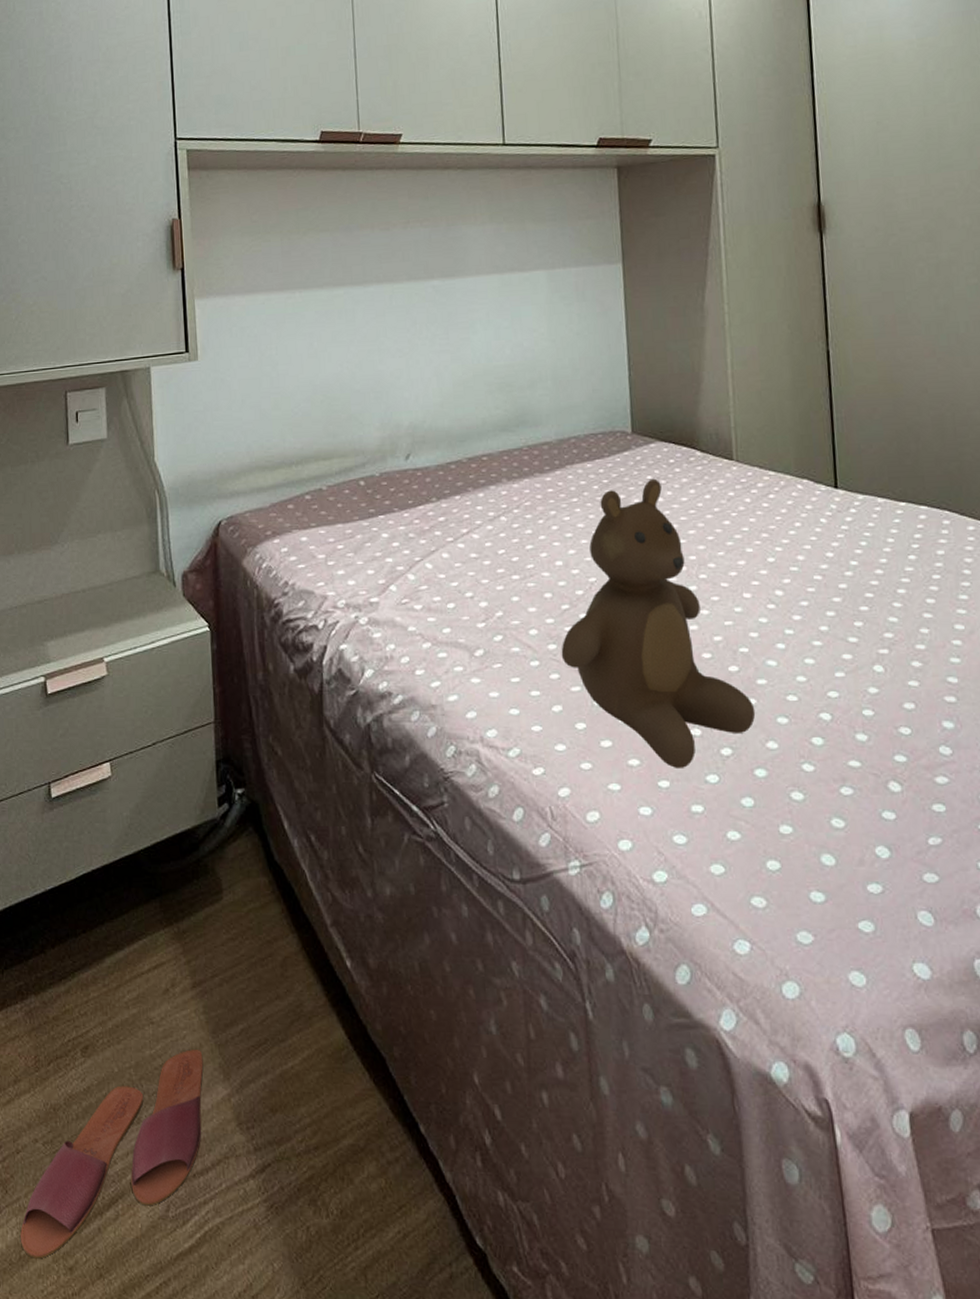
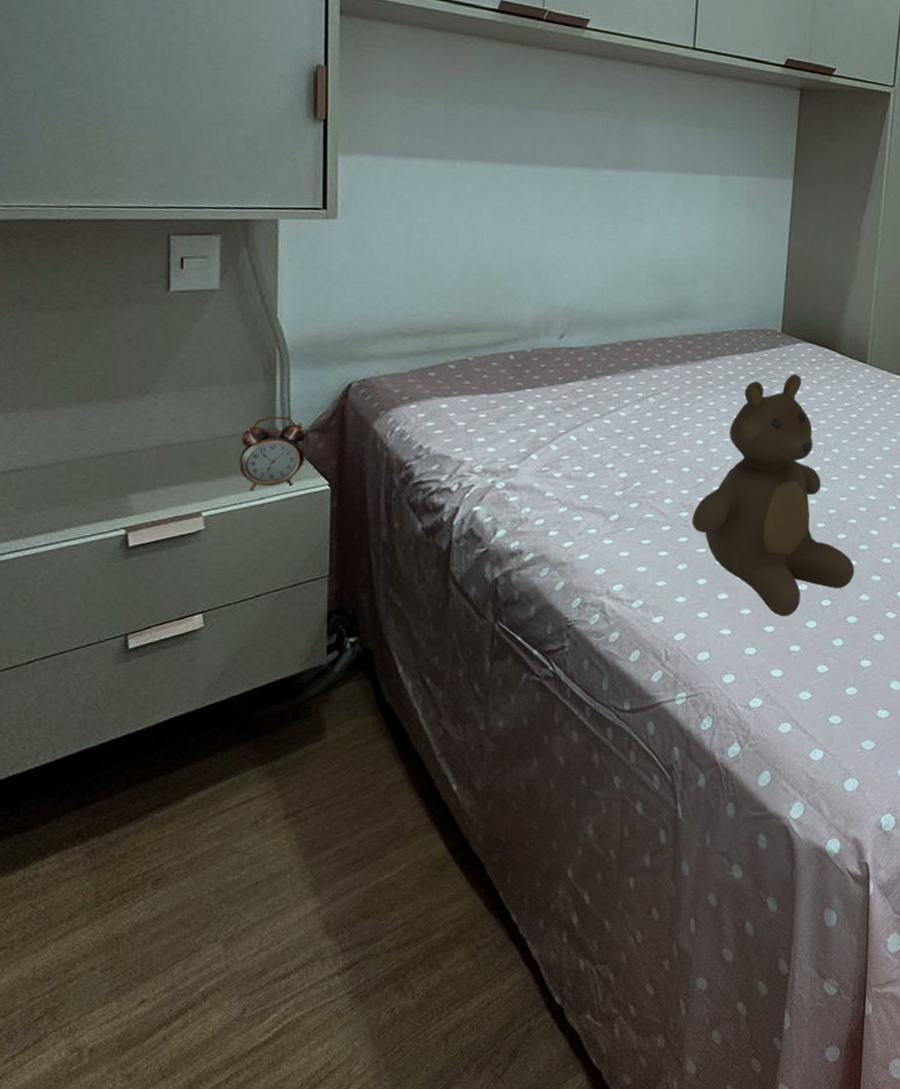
slippers: present [20,1049,204,1259] -> none [70,872,292,1073]
alarm clock: none [131,558,186,635] -> present [239,416,307,490]

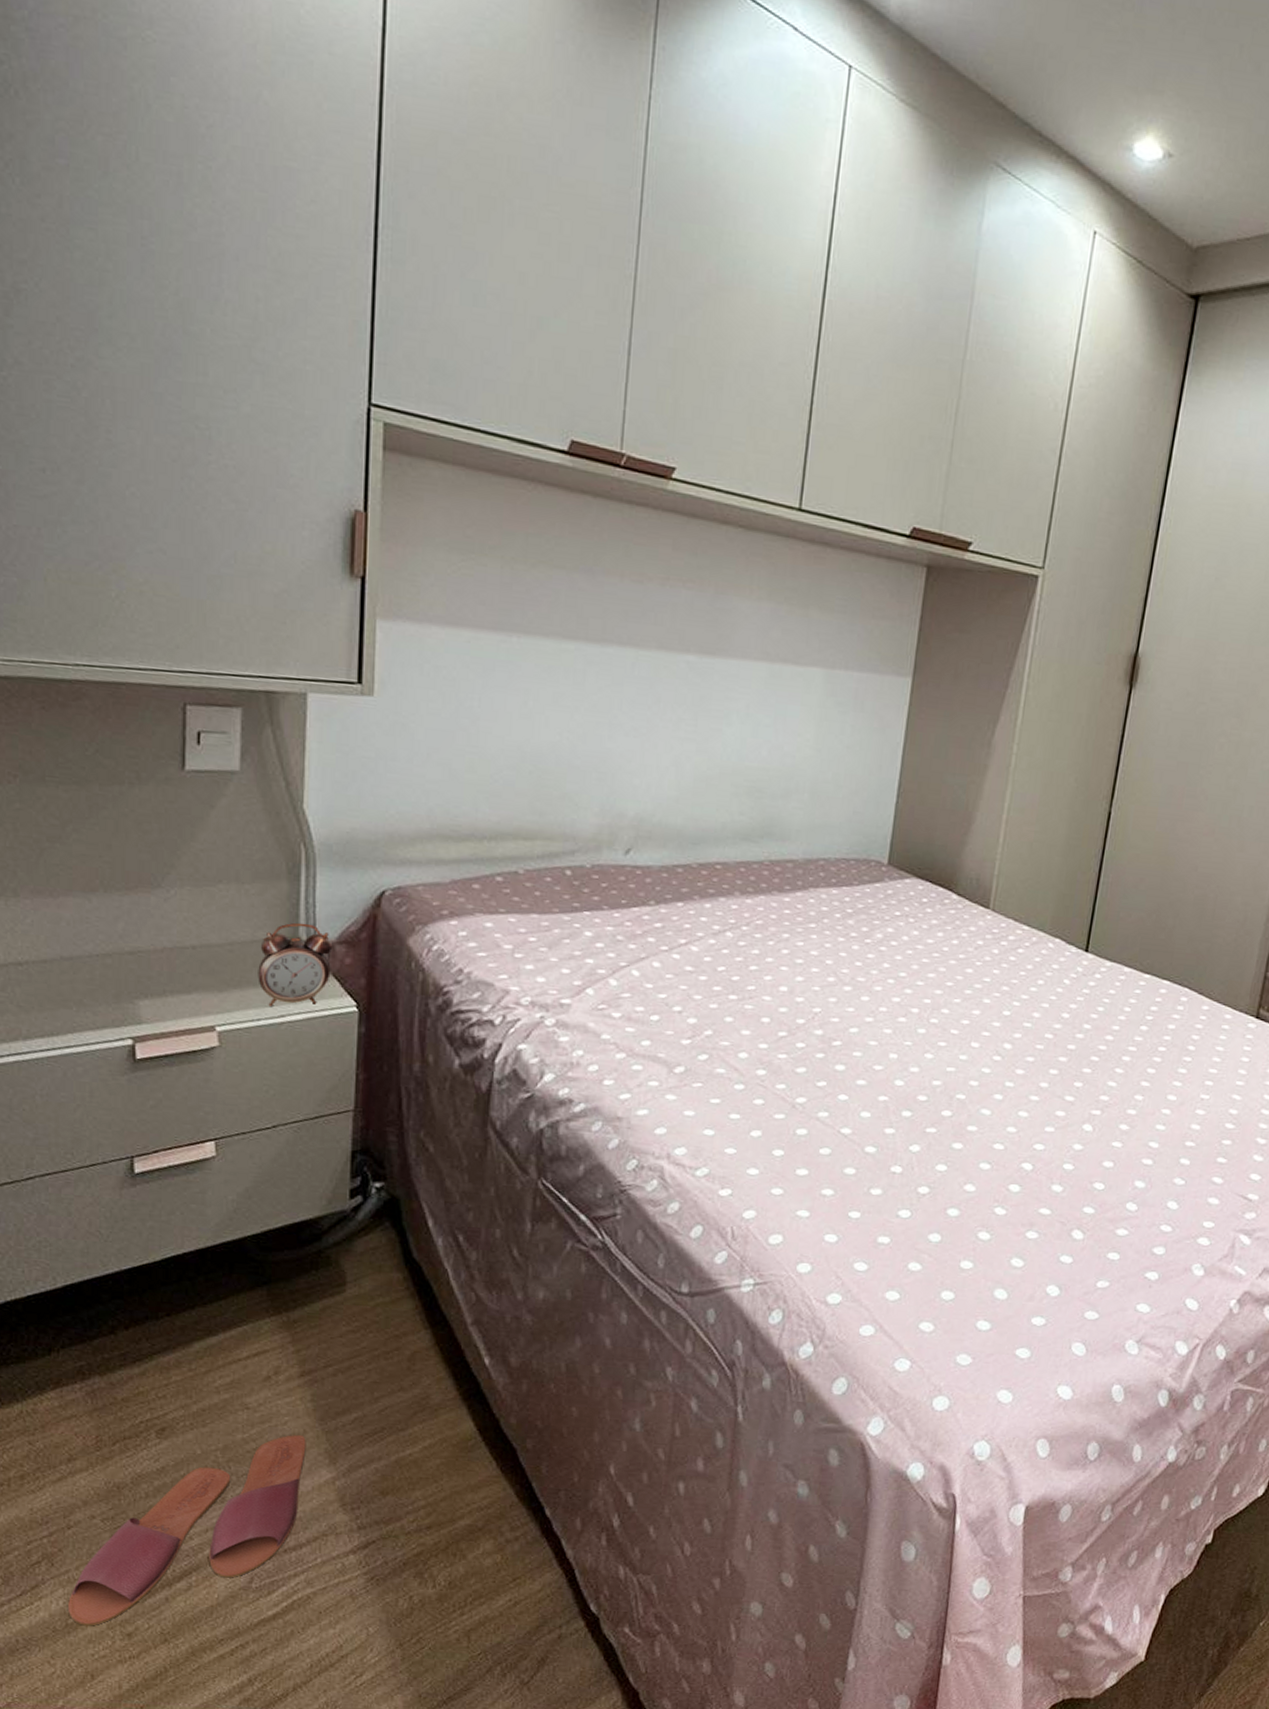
slippers: none [70,872,292,1073] -> present [68,1435,306,1626]
teddy bear: present [691,374,855,616] -> none [769,915,960,1202]

